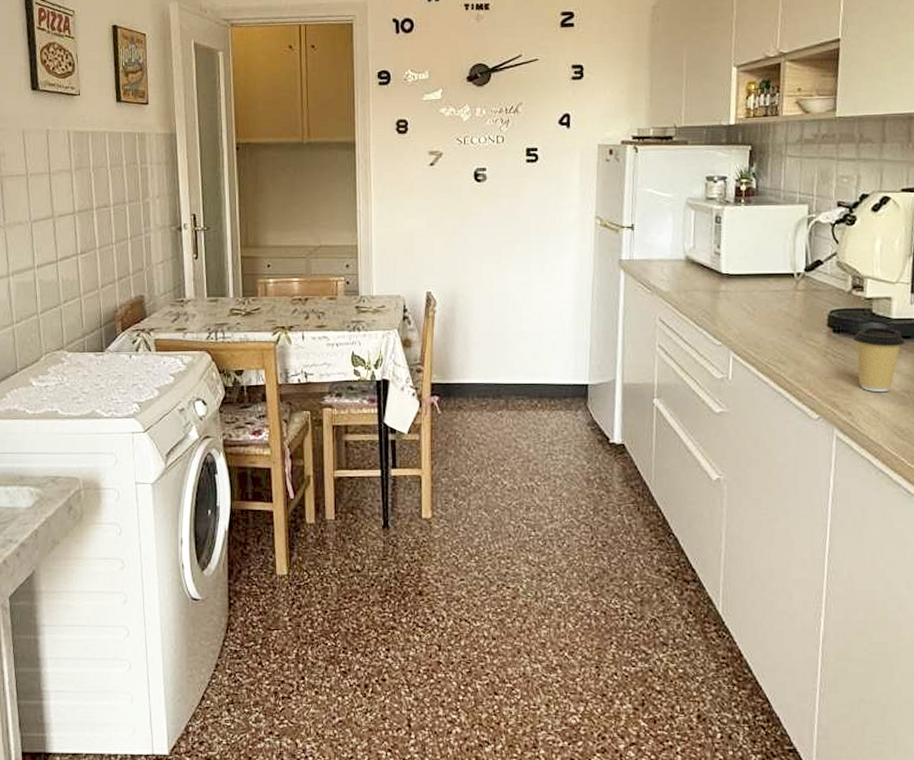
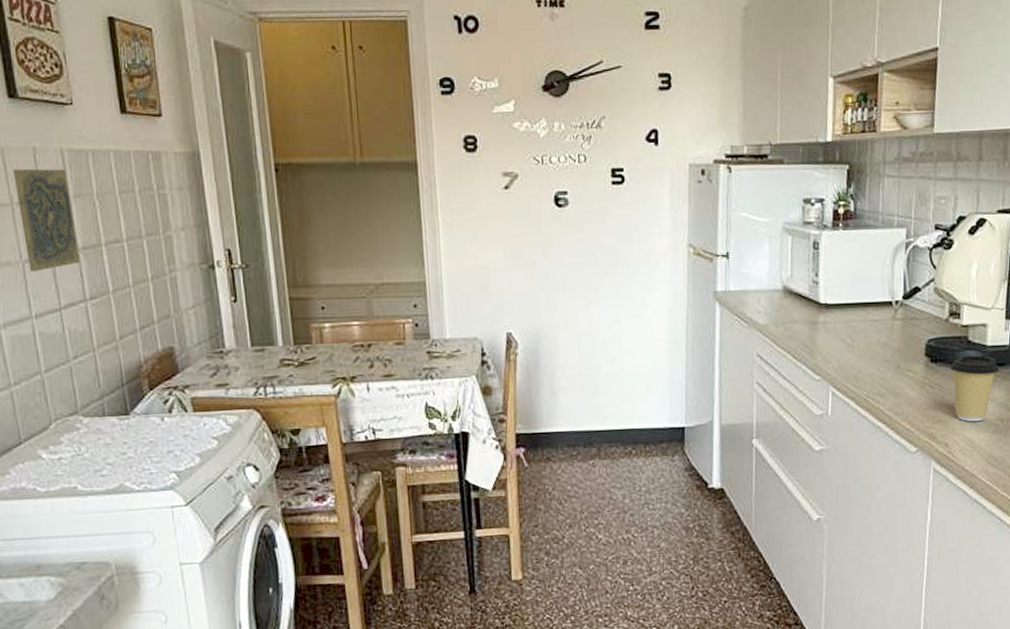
decorative tile: none [30,146,75,230] -> present [13,168,80,272]

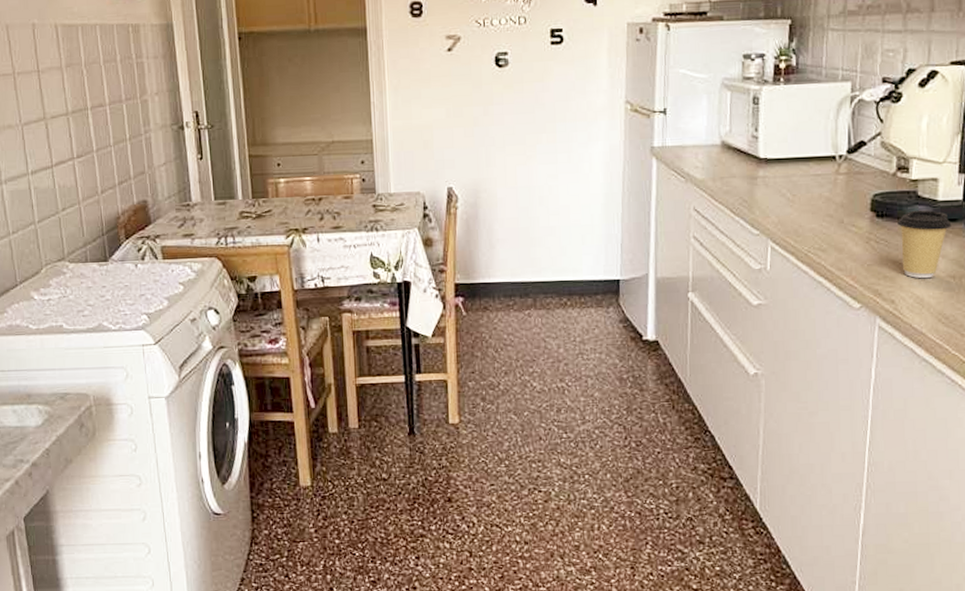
decorative tile: present [13,168,80,272] -> none [15,42,69,133]

